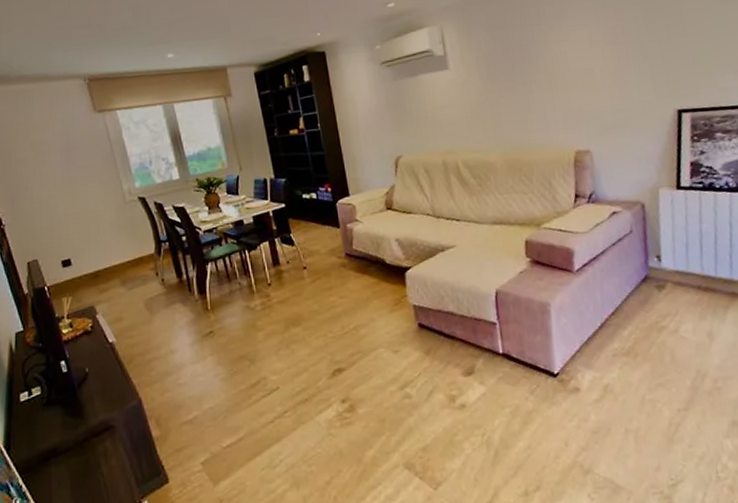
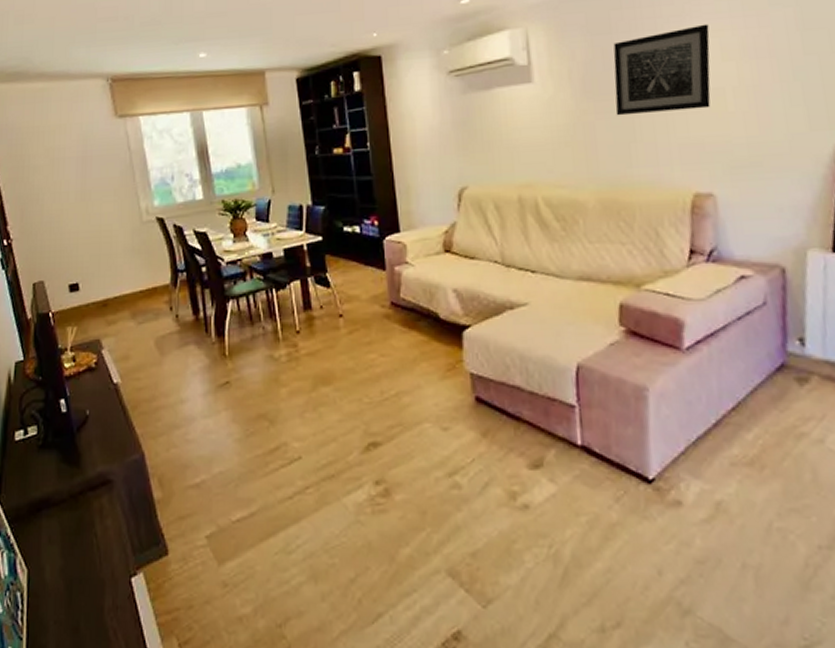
wall art: none [509,19,584,93] -> present [613,23,711,116]

